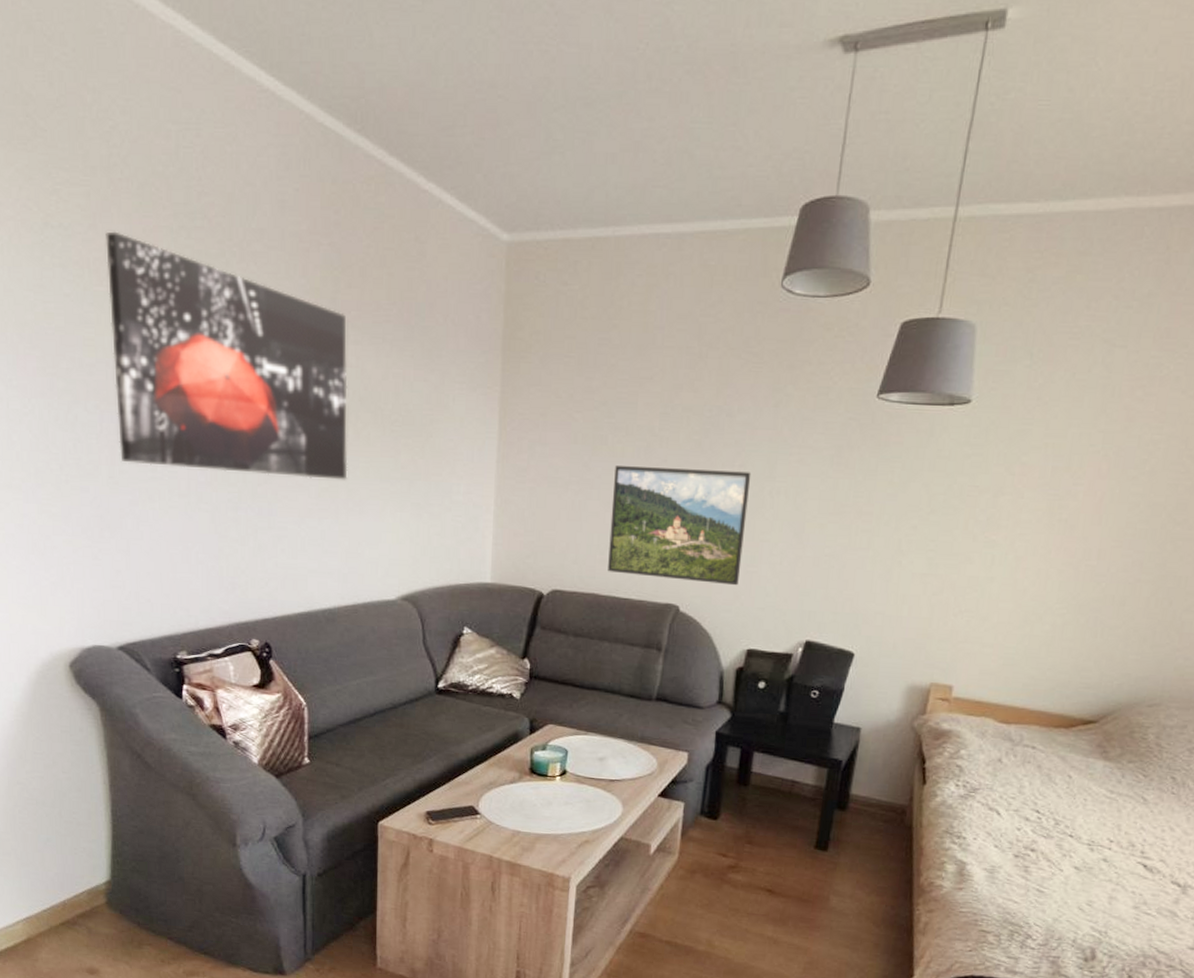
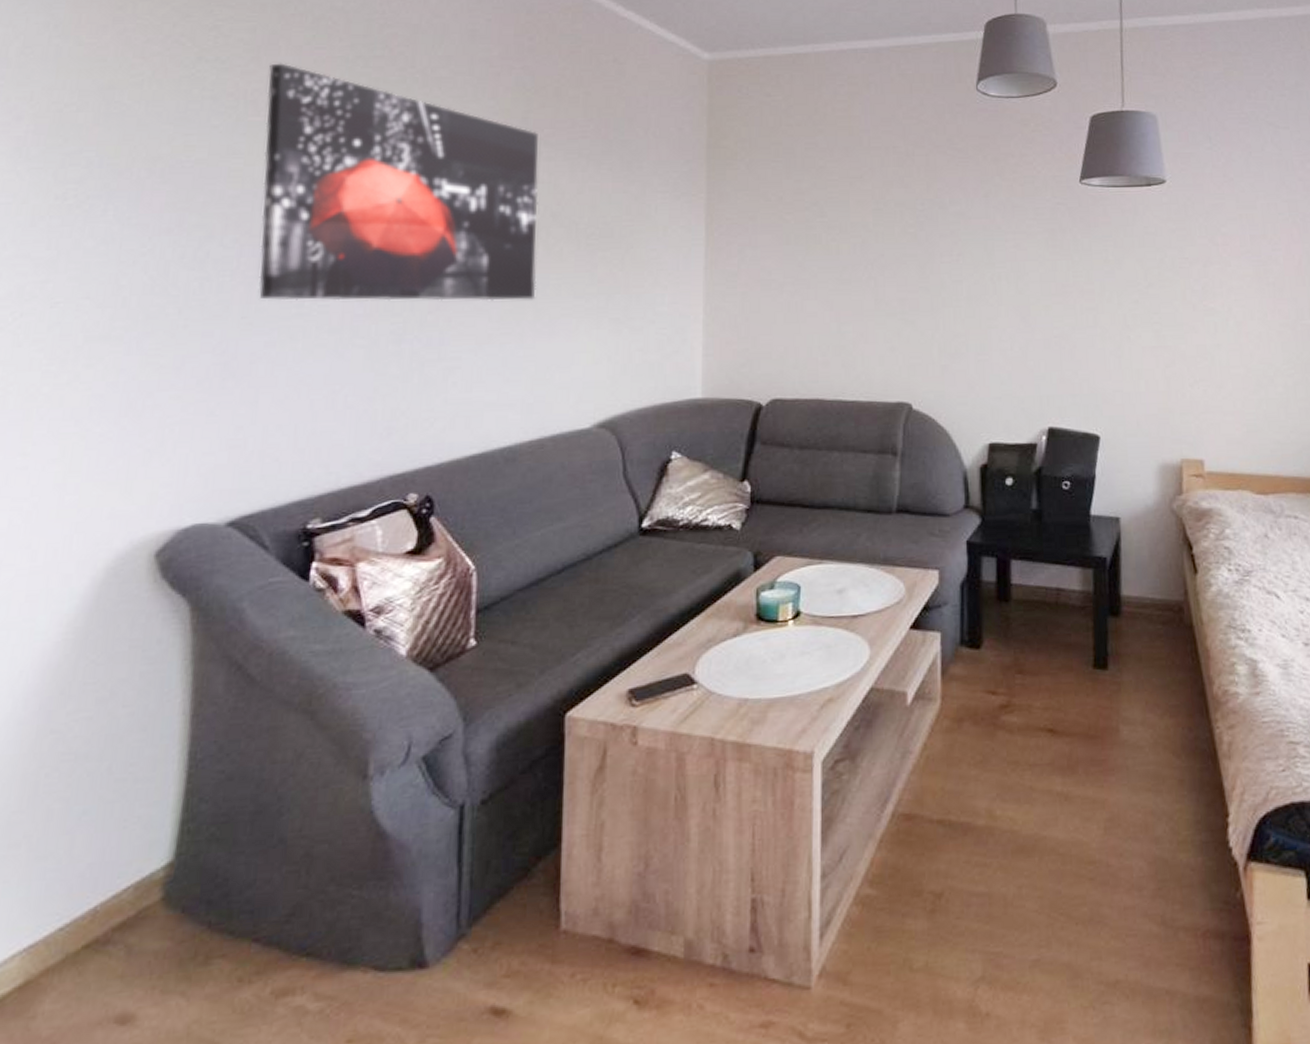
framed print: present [608,466,751,586] -> none [830,260,972,377]

